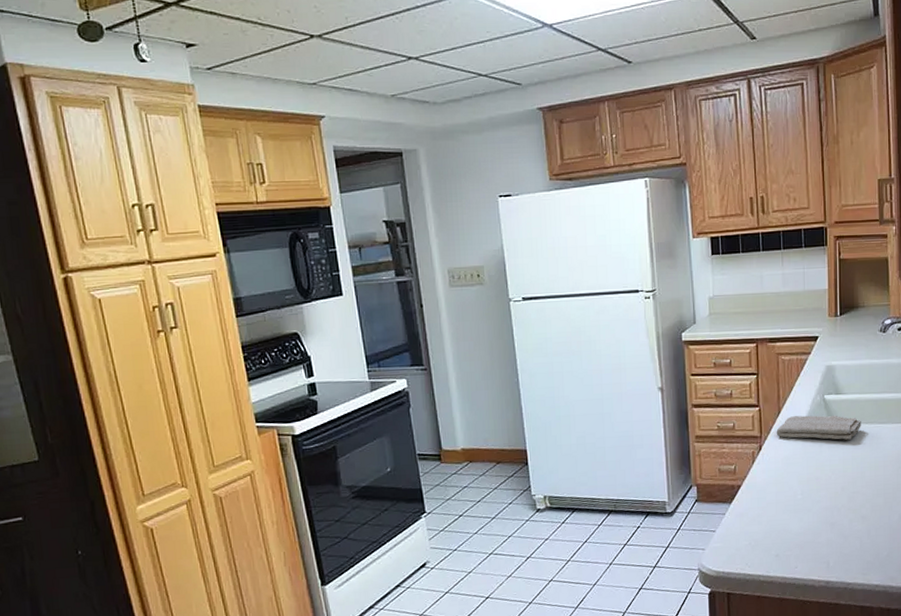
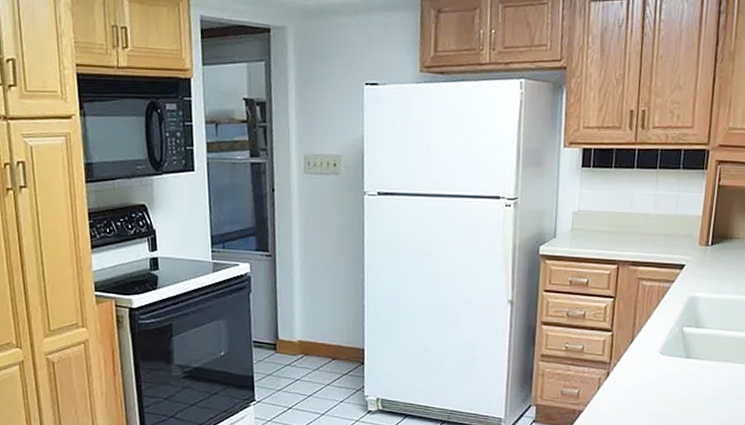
washcloth: present [776,415,861,440] -> none [627,345,719,377]

